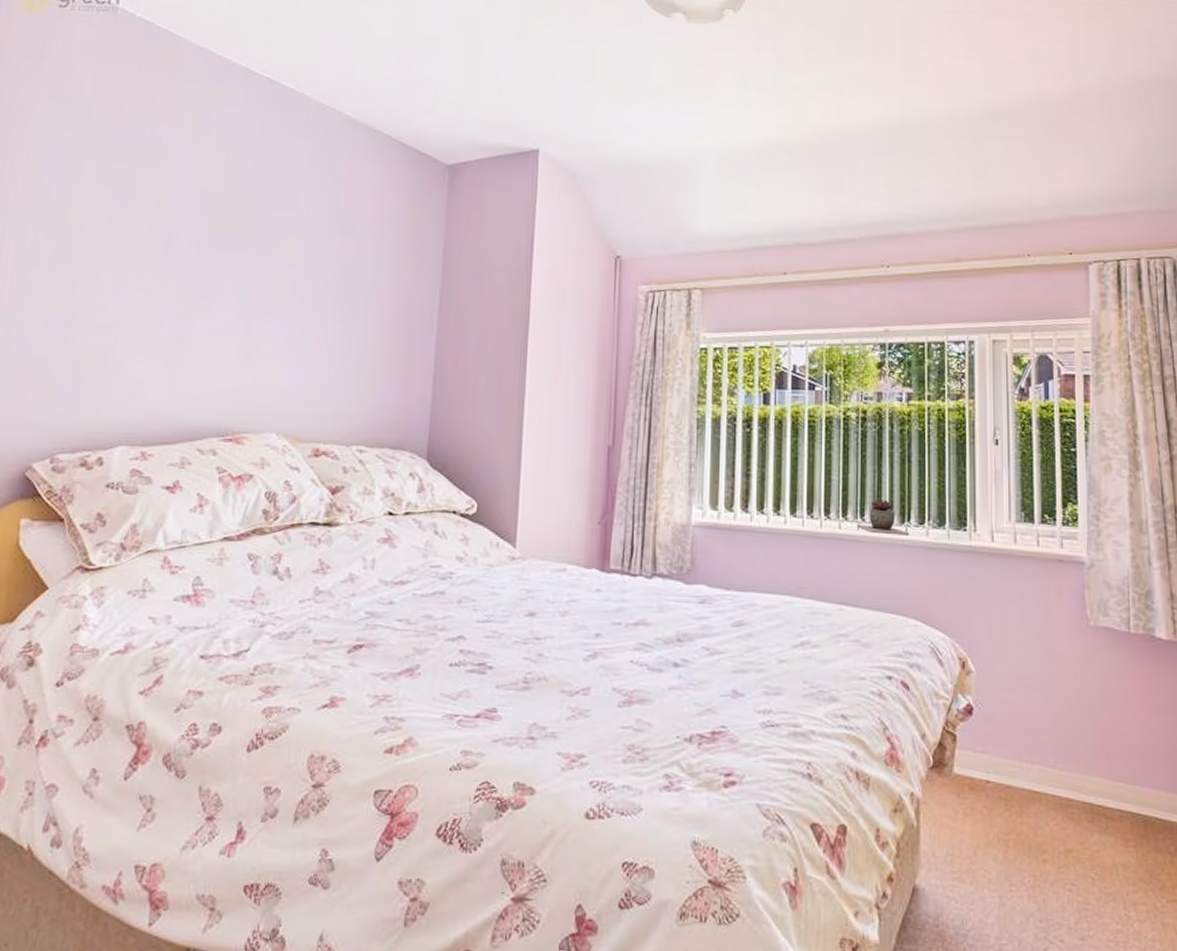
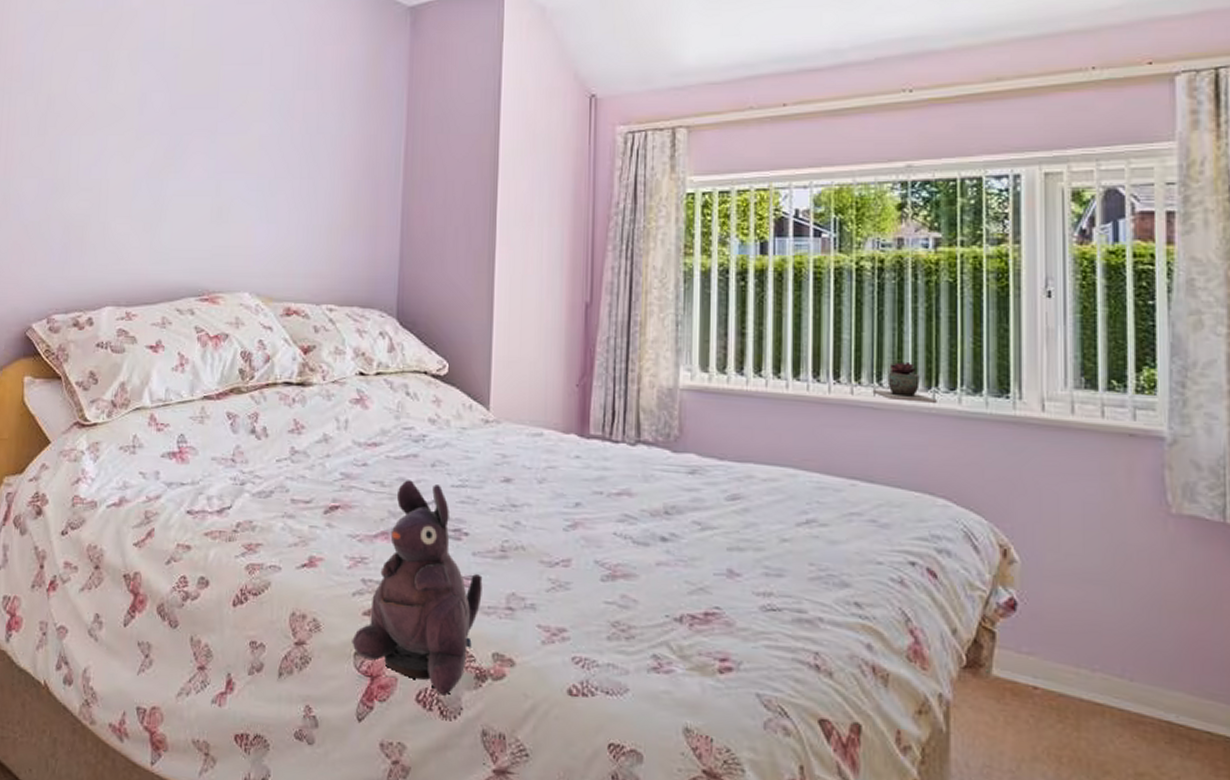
plush toy: none [372,617,506,830] -> present [352,480,483,697]

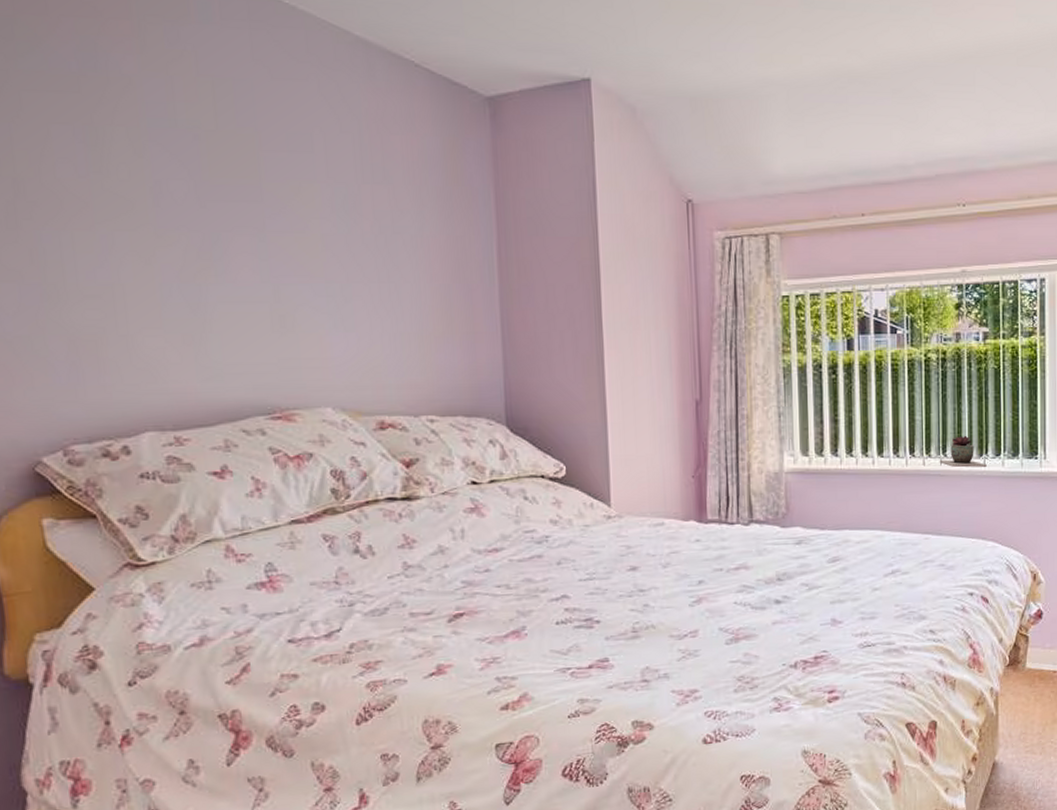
plush toy: present [352,480,483,697] -> none [492,579,618,767]

